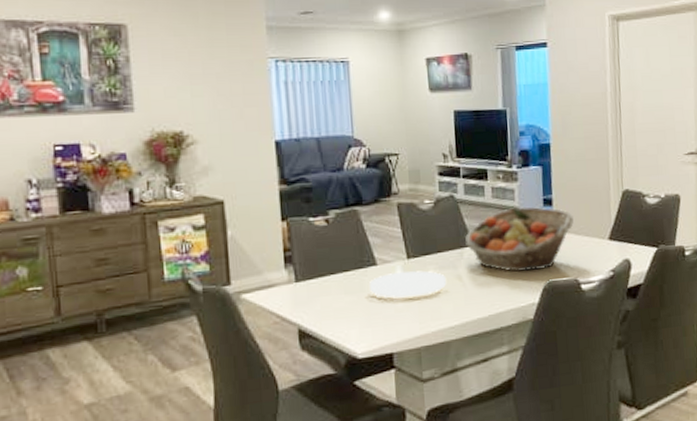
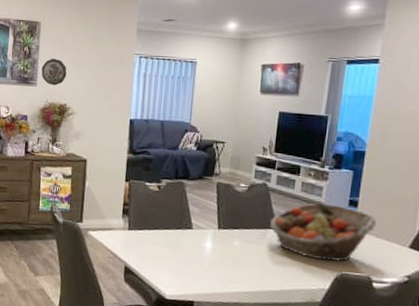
decorative plate: none [138,71,177,109] -> present [41,58,67,86]
plate: present [370,270,447,298] -> none [184,238,249,261]

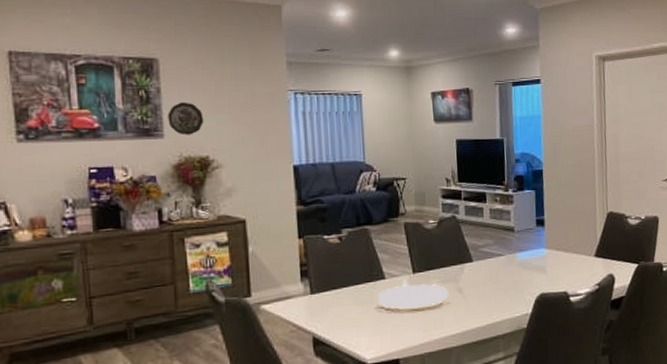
plate: none [184,238,249,261] -> present [378,284,449,308]
fruit basket: present [270,203,376,262] -> none [466,226,563,286]

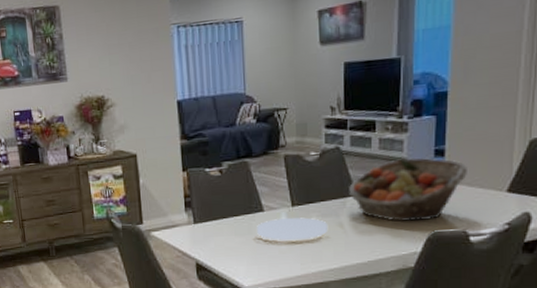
decorative plate: present [167,102,204,135] -> none [69,45,99,77]
fruit basket: none [466,226,563,286] -> present [349,157,467,223]

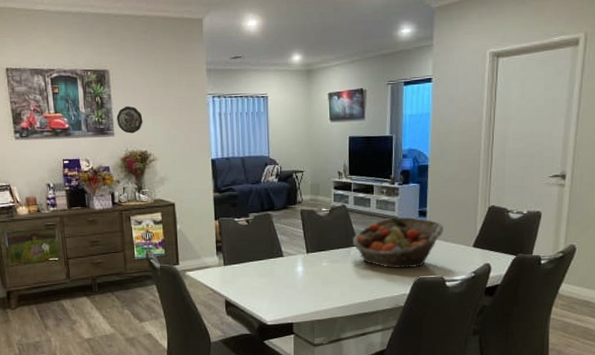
decorative plate: none [69,45,99,77] -> present [116,106,143,134]
plate: present [257,217,329,241] -> none [278,263,336,282]

